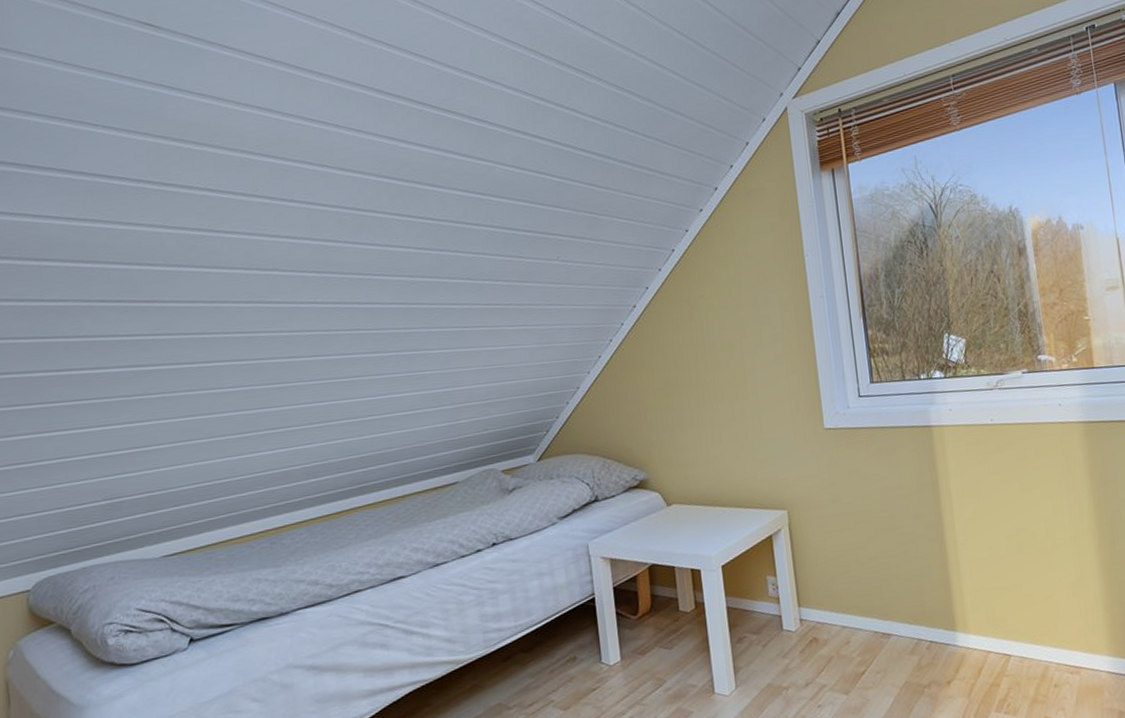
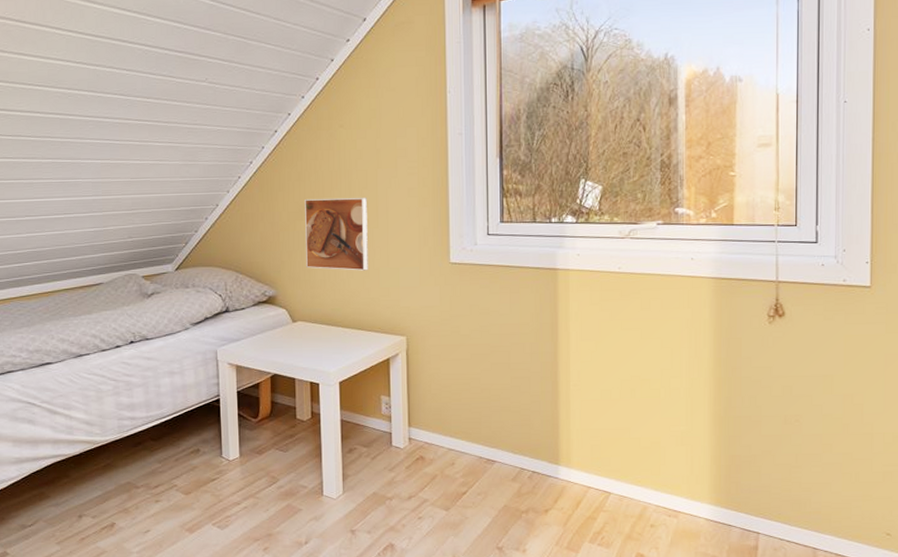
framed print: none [670,368,742,447] -> present [305,197,368,271]

